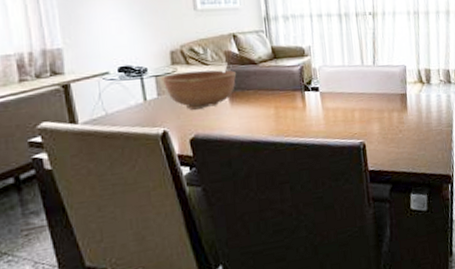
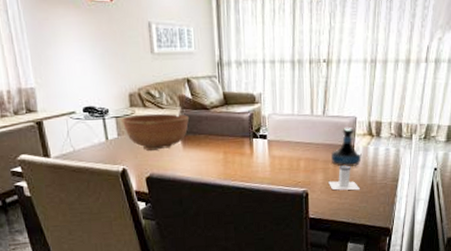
tequila bottle: none [384,75,415,115] -> present [330,126,362,167]
salt shaker: none [385,113,417,140] -> present [328,165,360,191]

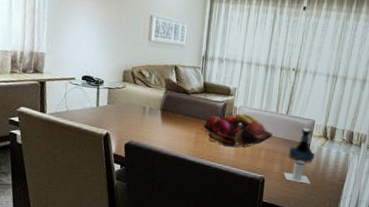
bowl: present [121,113,190,151] -> none [113,89,172,122]
fruit basket: none [228,121,311,163] -> present [201,112,273,148]

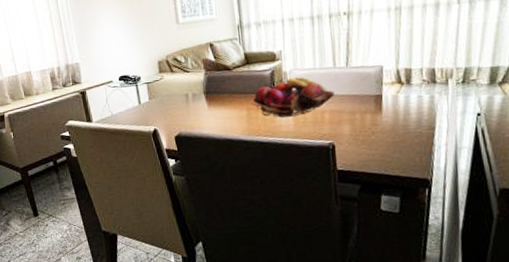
salt shaker: present [283,160,311,184] -> none [356,115,391,141]
tequila bottle: present [288,127,316,163] -> none [357,76,391,117]

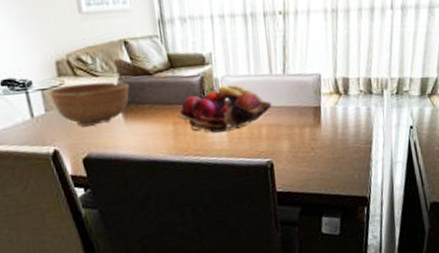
bowl: none [152,76,213,112] -> present [48,82,130,127]

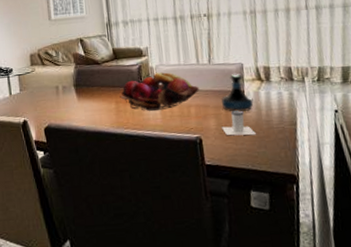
bowl: present [48,82,130,127] -> none [23,69,83,103]
tequila bottle: none [295,85,330,131] -> present [221,73,254,112]
salt shaker: none [295,129,331,158] -> present [222,110,256,136]

